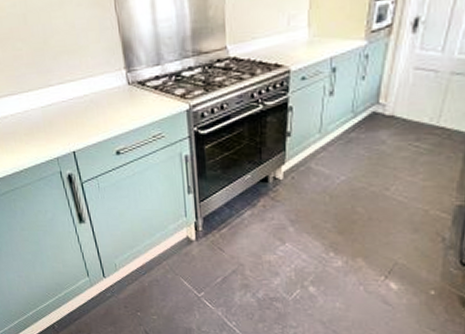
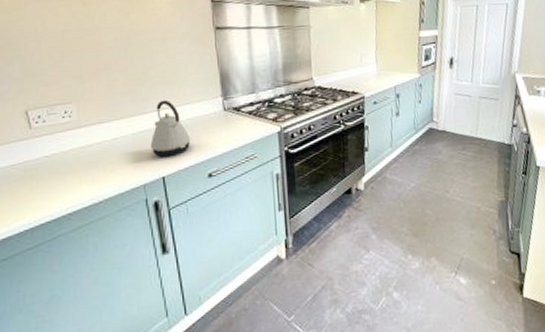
kettle: none [58,71,97,131] -> present [150,100,191,157]

